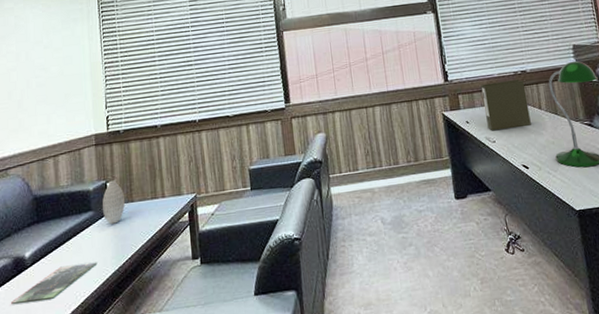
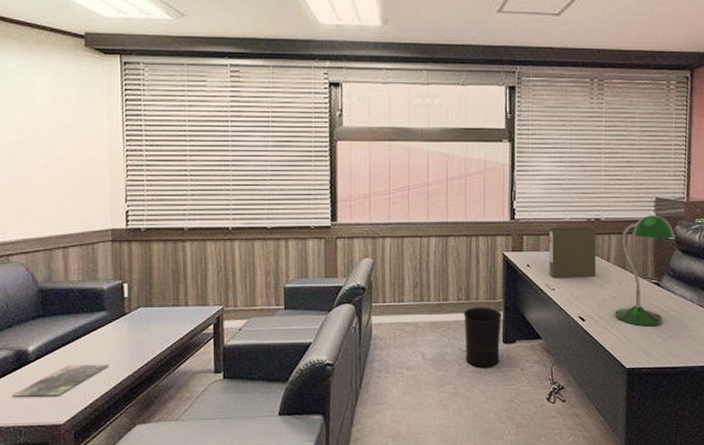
vase: present [101,180,125,224] -> none [116,281,143,327]
waste bin: none [414,166,455,227] -> present [463,307,503,369]

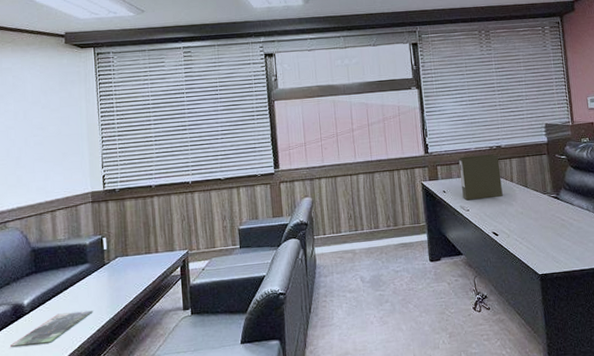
waste bin: present [463,307,503,369] -> none [393,231,429,286]
desk lamp: present [615,215,675,327] -> none [520,138,566,236]

